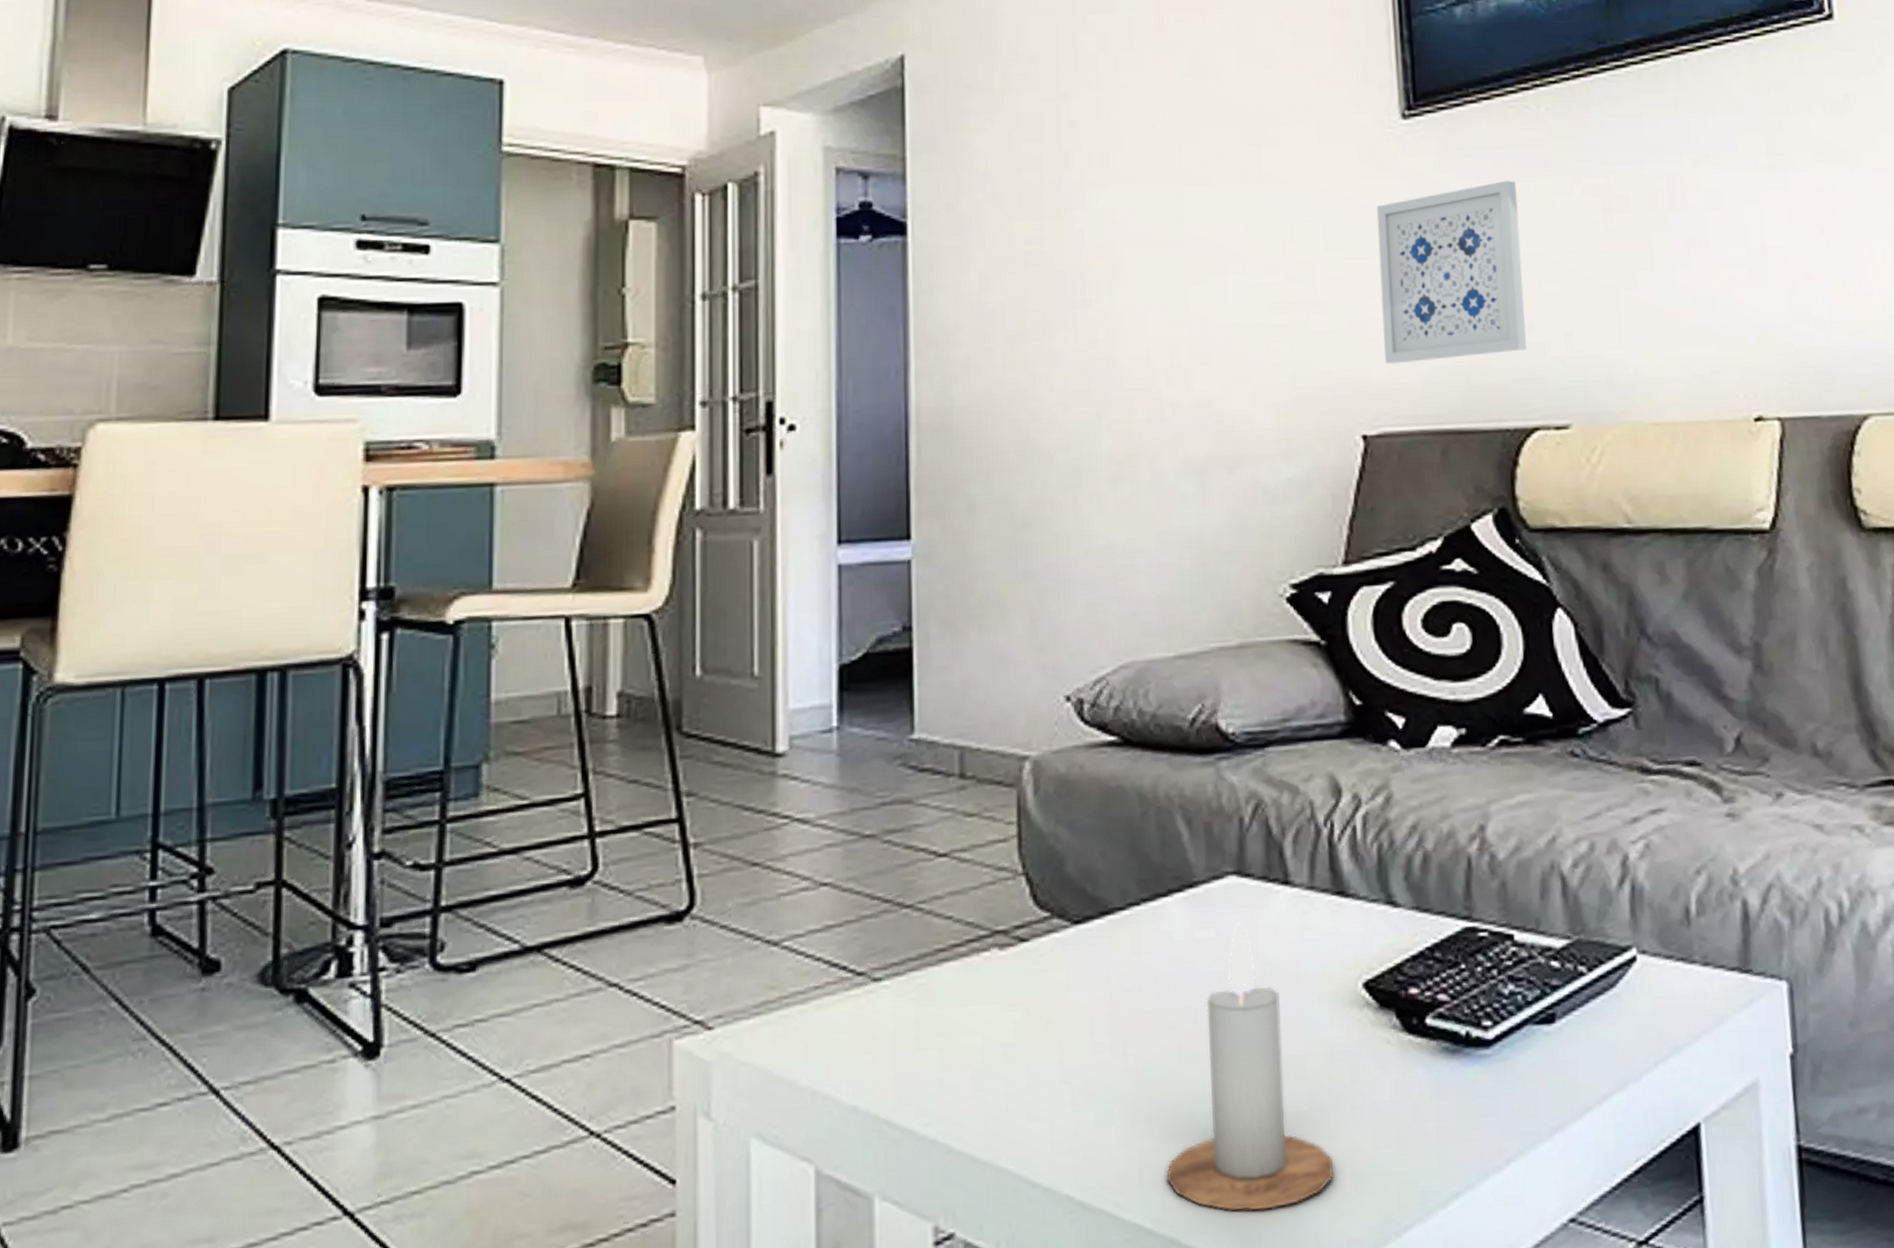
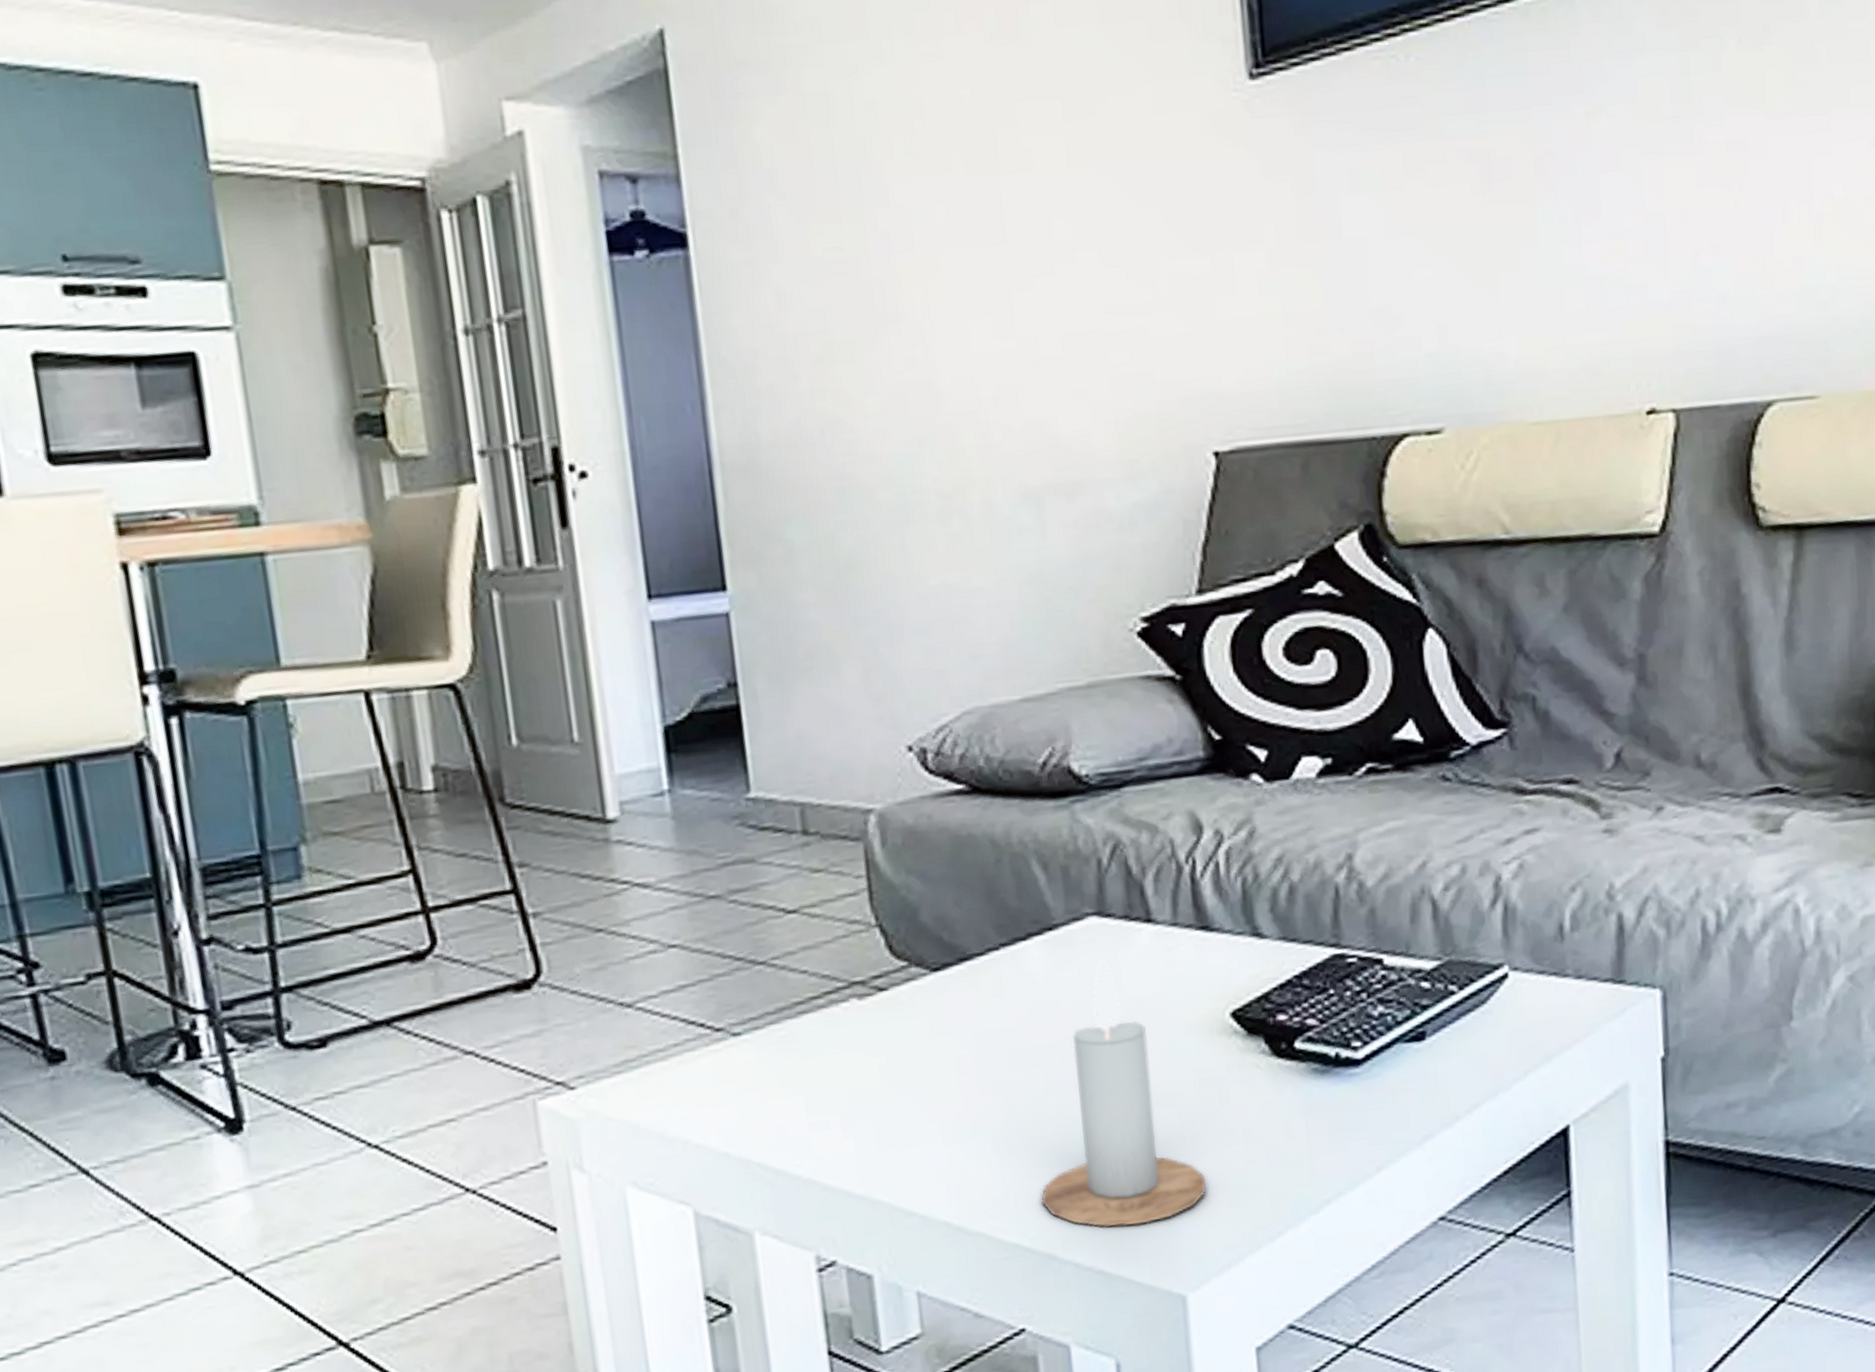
wall art: present [1376,180,1527,364] -> none [1222,148,1395,371]

